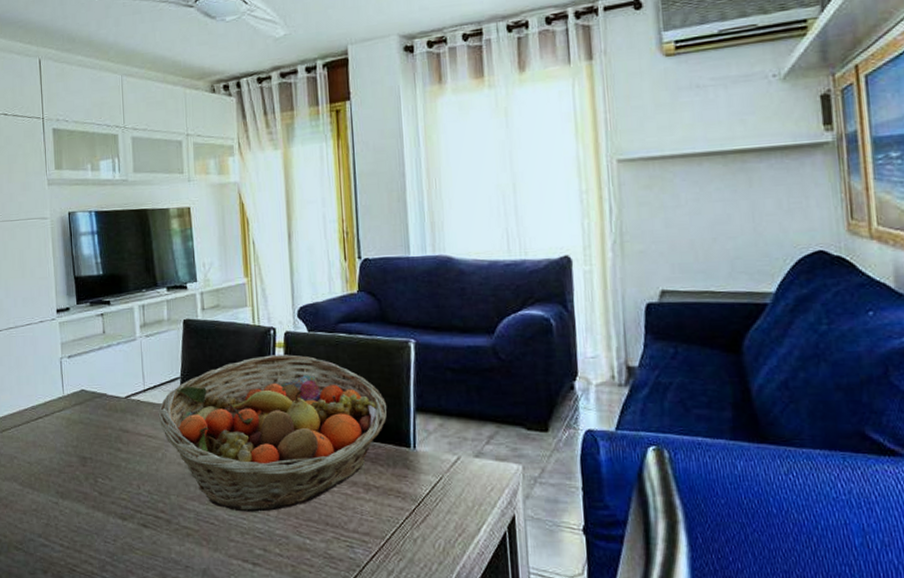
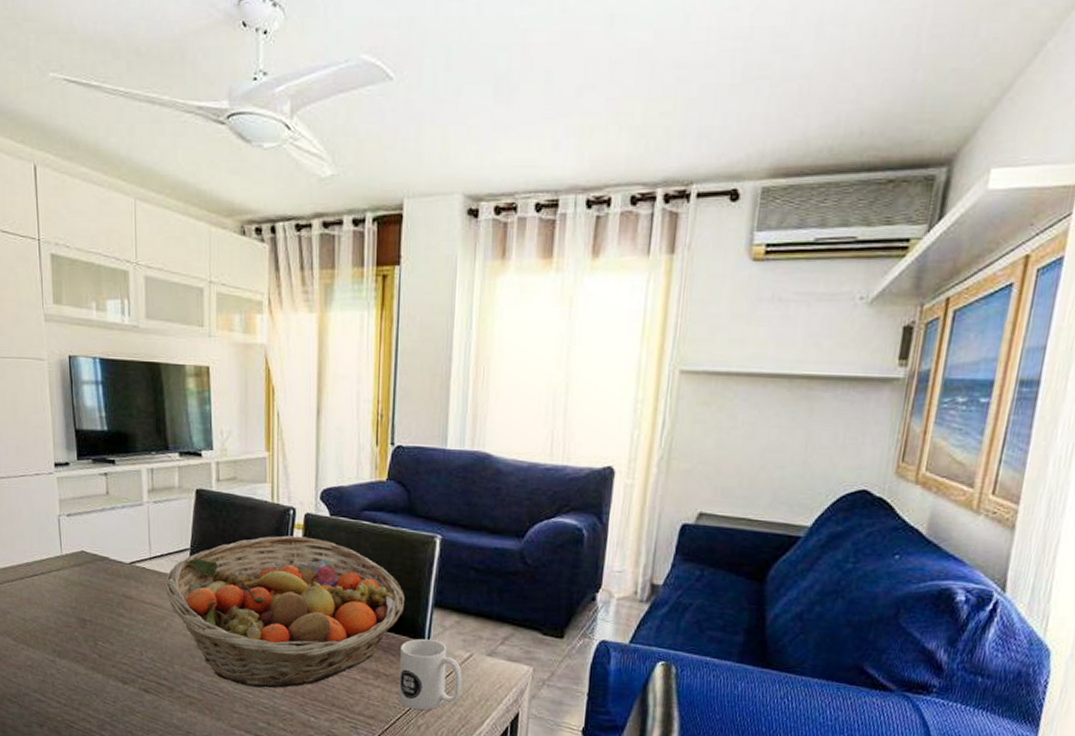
mug: none [387,445,454,522] -> present [399,638,462,711]

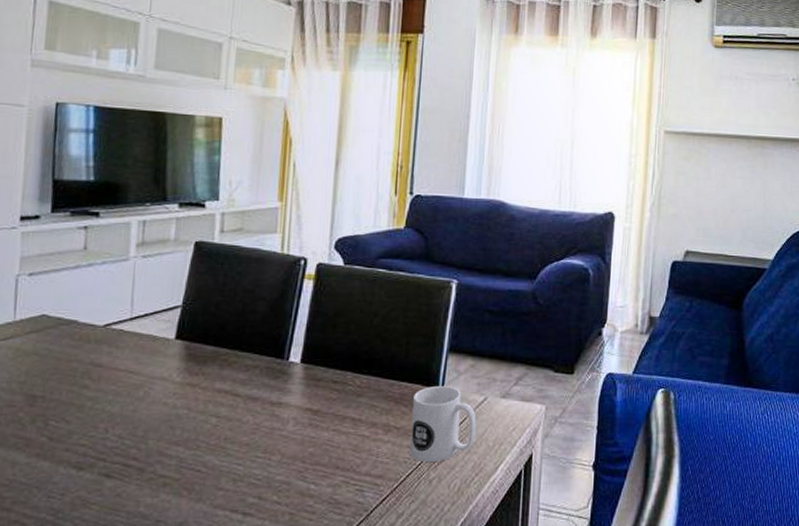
fruit basket: present [164,535,406,689] -> none [145,287,420,457]

